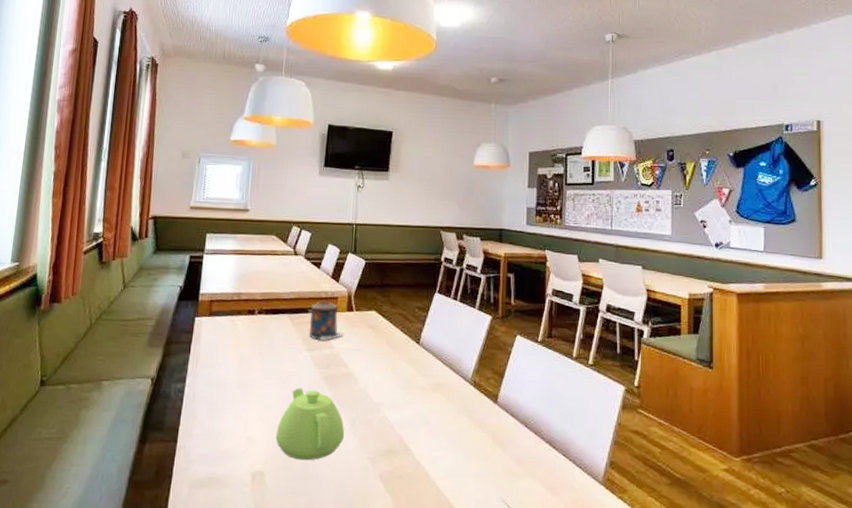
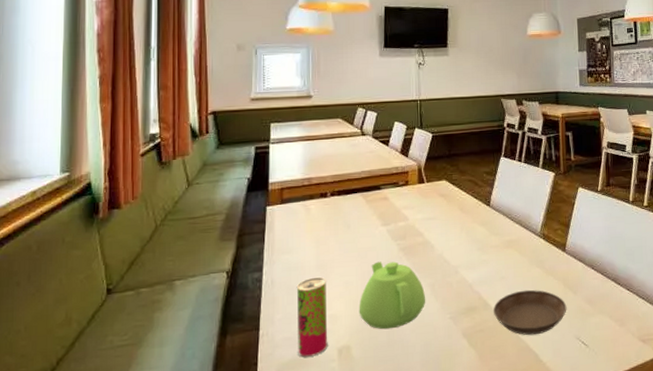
beverage can: none [212,395,246,478] -> present [296,277,328,357]
candle: present [310,300,344,342] -> none [382,176,417,215]
saucer: none [414,439,494,491] -> present [494,289,567,336]

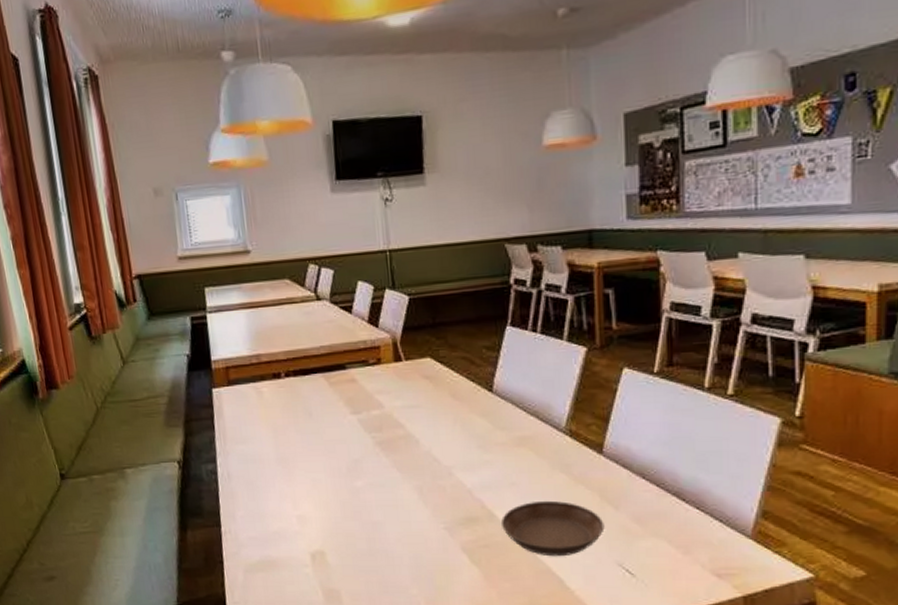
beverage can: present [296,277,328,357] -> none [256,471,299,559]
teapot: present [359,261,426,330] -> none [330,457,413,536]

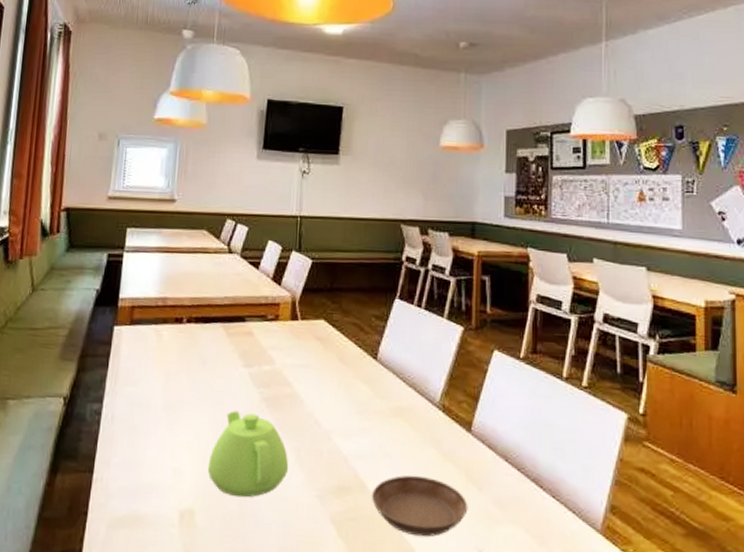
teapot: none [330,457,413,536] -> present [207,410,289,498]

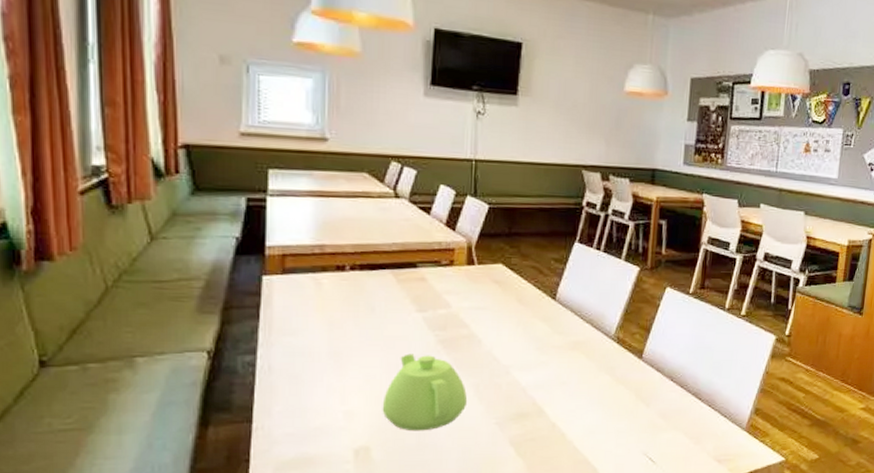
saucer: present [372,475,468,538] -> none [549,398,637,448]

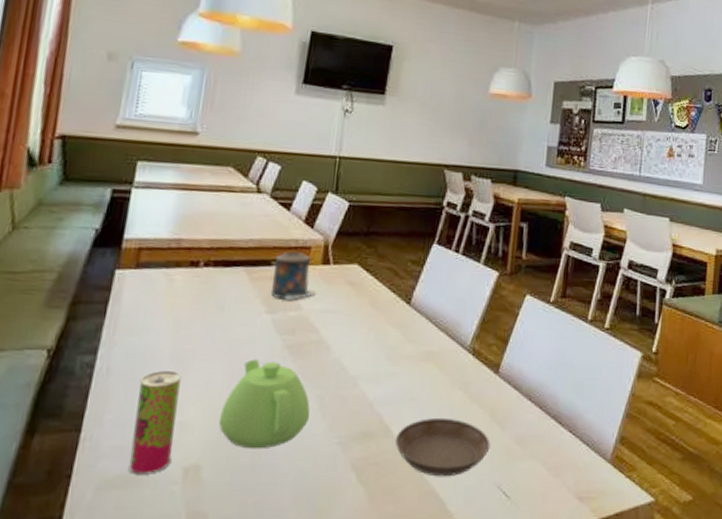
beverage can: none [301,366,342,456] -> present [128,370,182,474]
candle: none [419,253,463,300] -> present [271,250,316,302]
saucer: none [549,398,637,448] -> present [395,417,491,477]

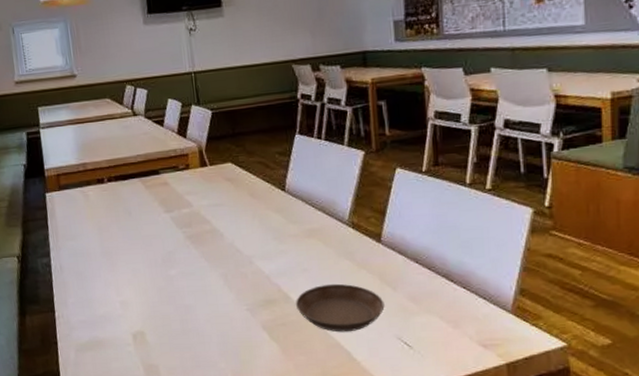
beverage can: present [128,370,182,474] -> none [84,263,122,340]
teapot: present [218,359,311,449] -> none [148,249,219,318]
candle: present [271,250,316,302] -> none [161,159,201,201]

